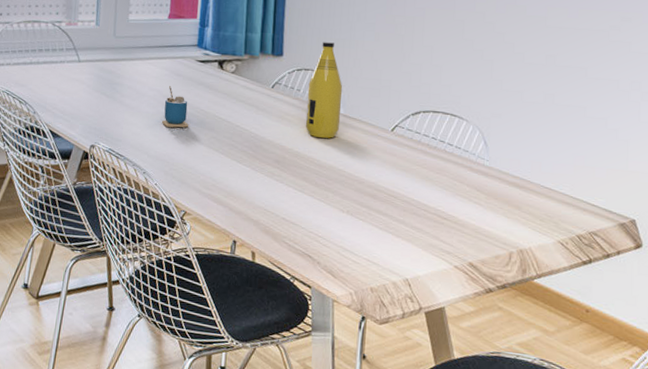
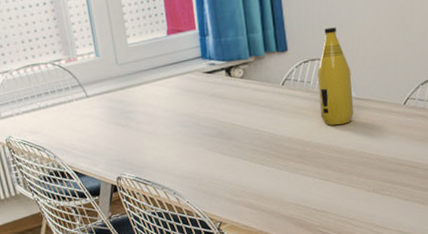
cup: present [162,86,188,128] -> none [180,103,208,145]

